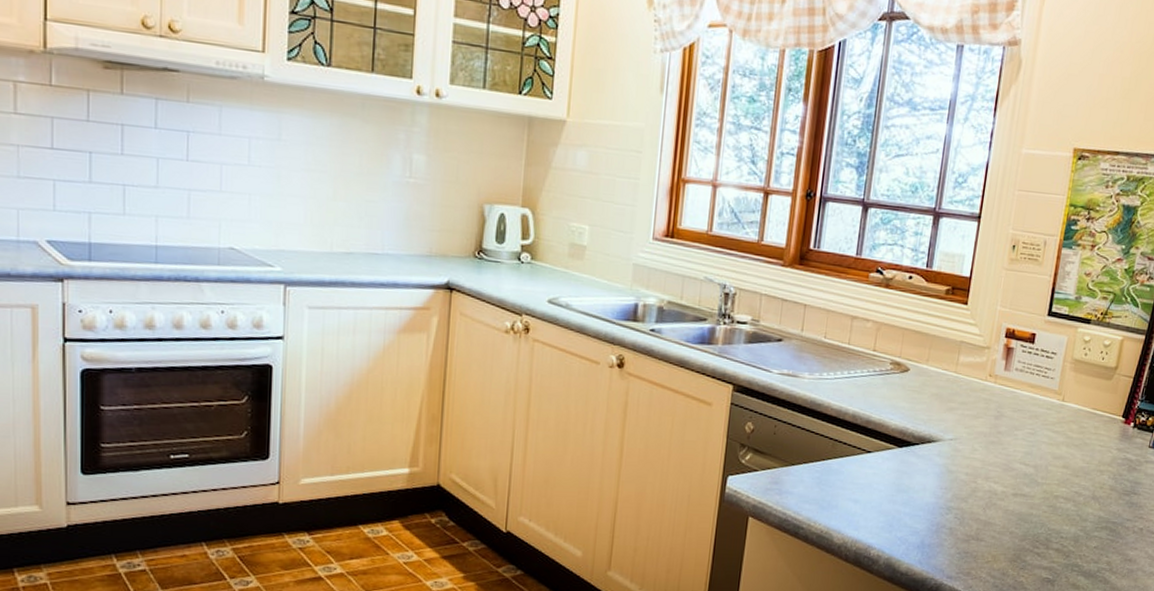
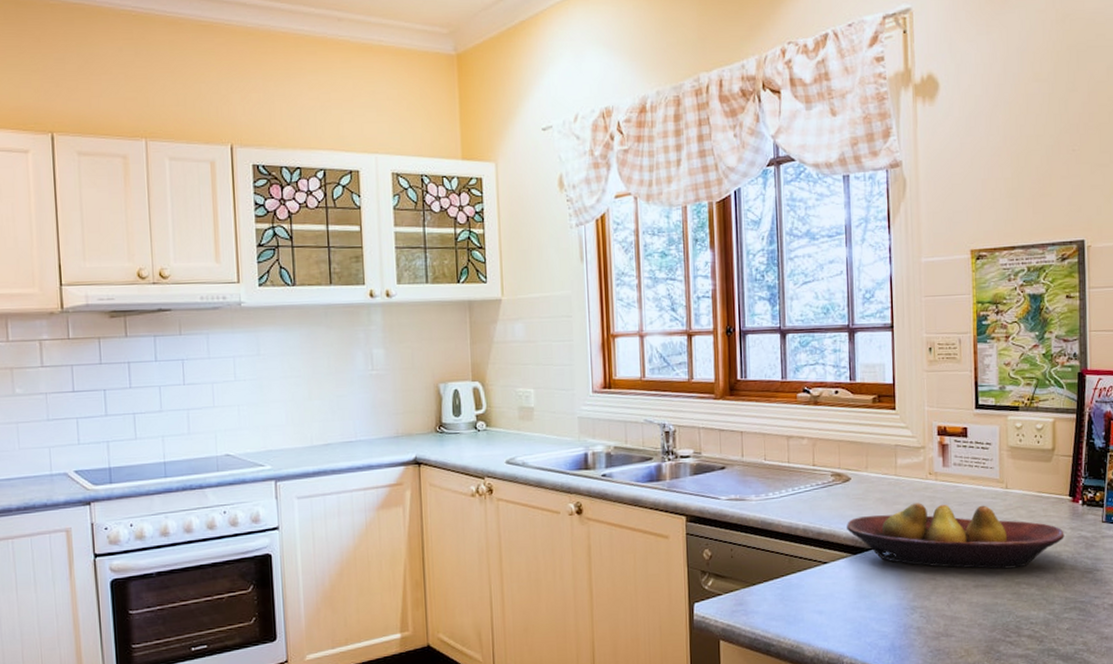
fruit bowl: none [897,403,1111,482] -> present [847,503,1065,570]

